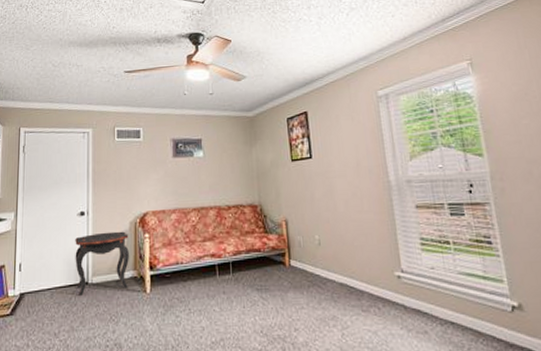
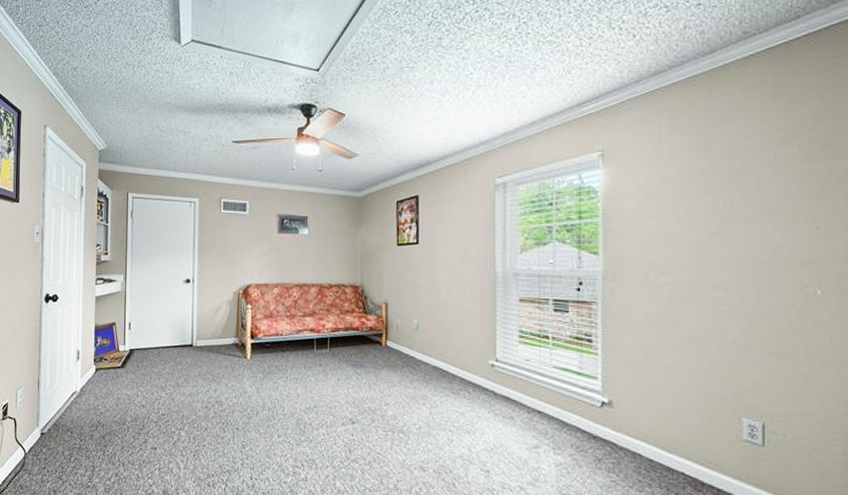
side table: present [75,231,129,296] -> none [180,300,232,356]

